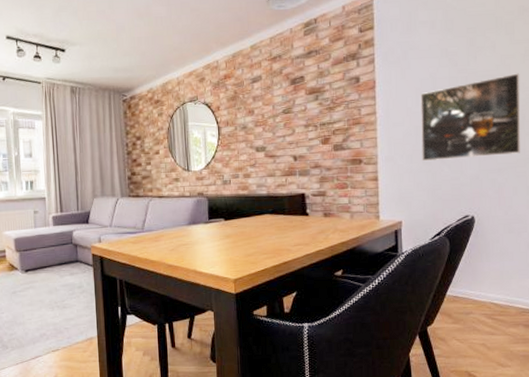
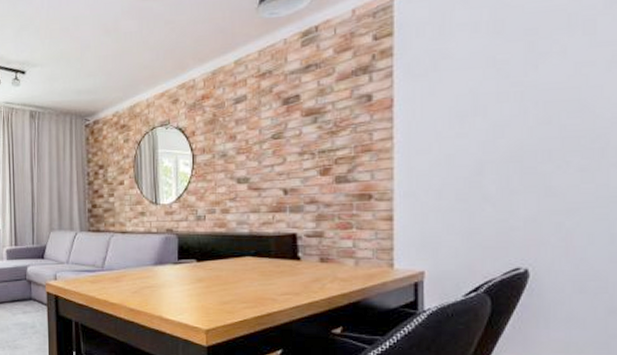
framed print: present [419,73,521,161] -> none [453,85,603,198]

